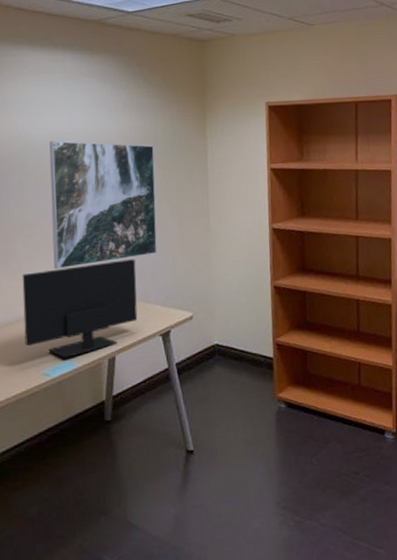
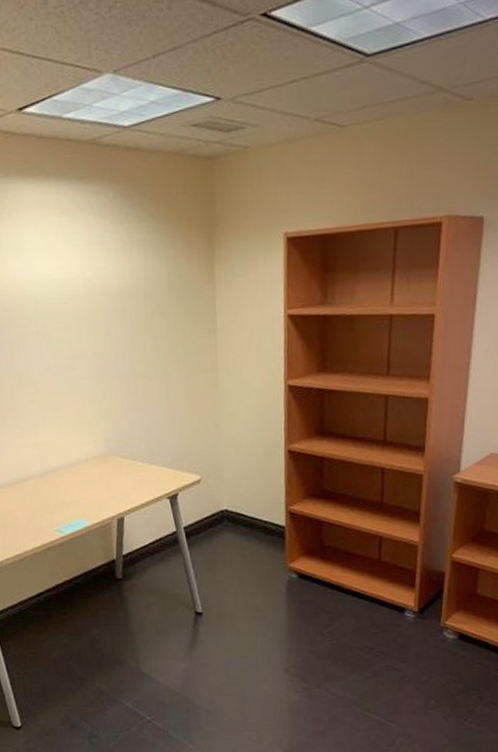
monitor: present [22,259,138,358] -> none [30,418,145,516]
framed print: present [49,141,158,270] -> none [48,287,163,428]

